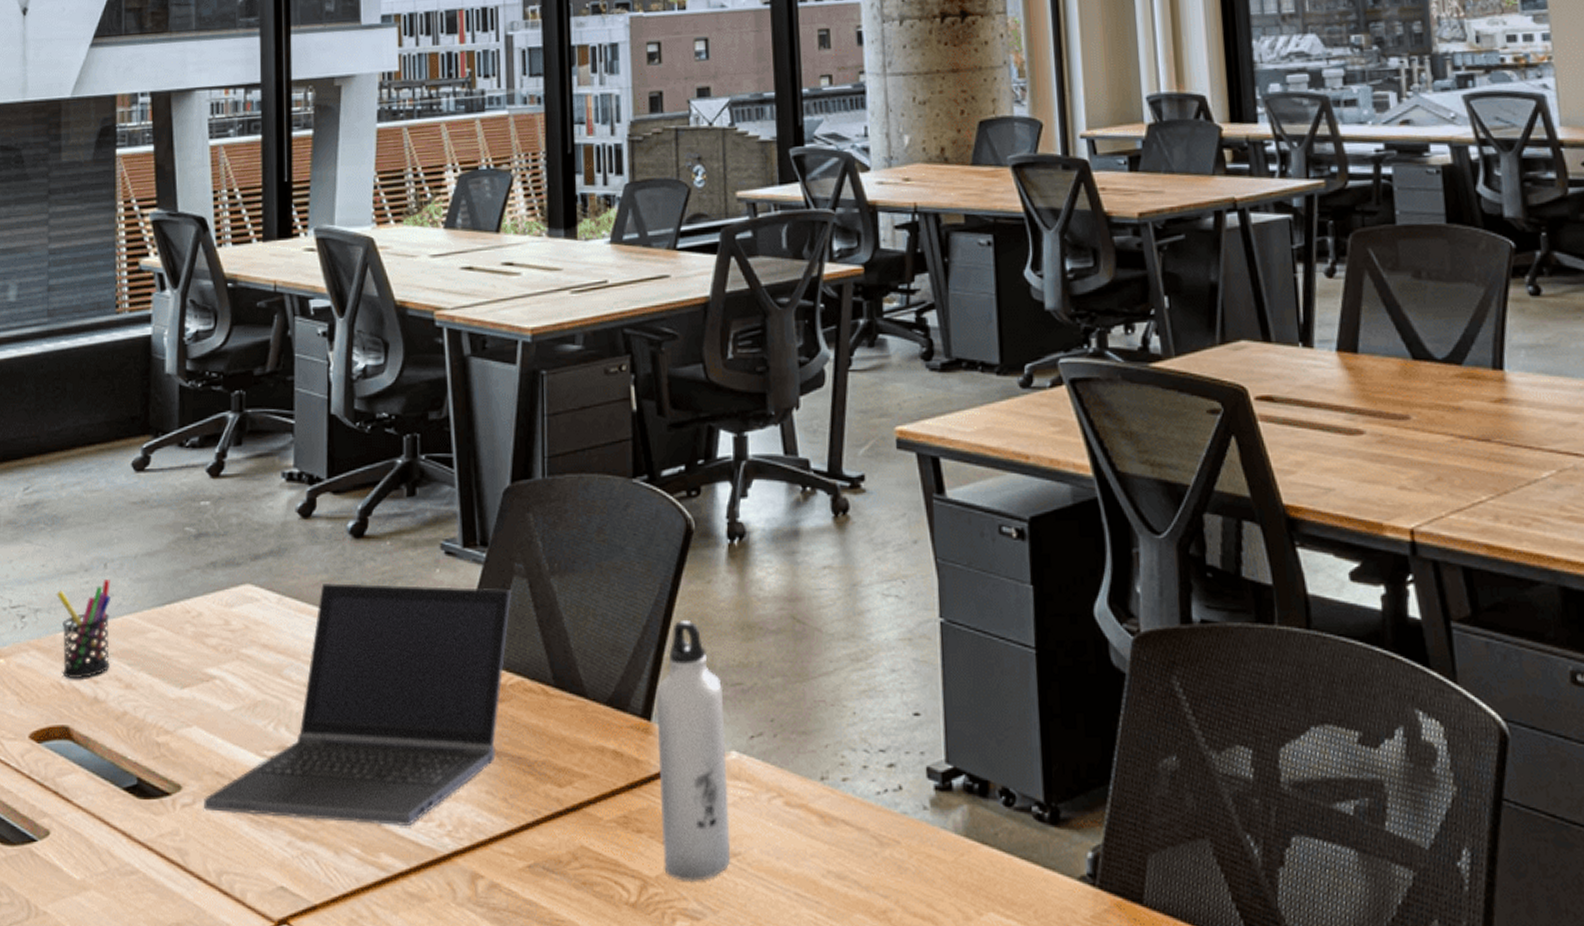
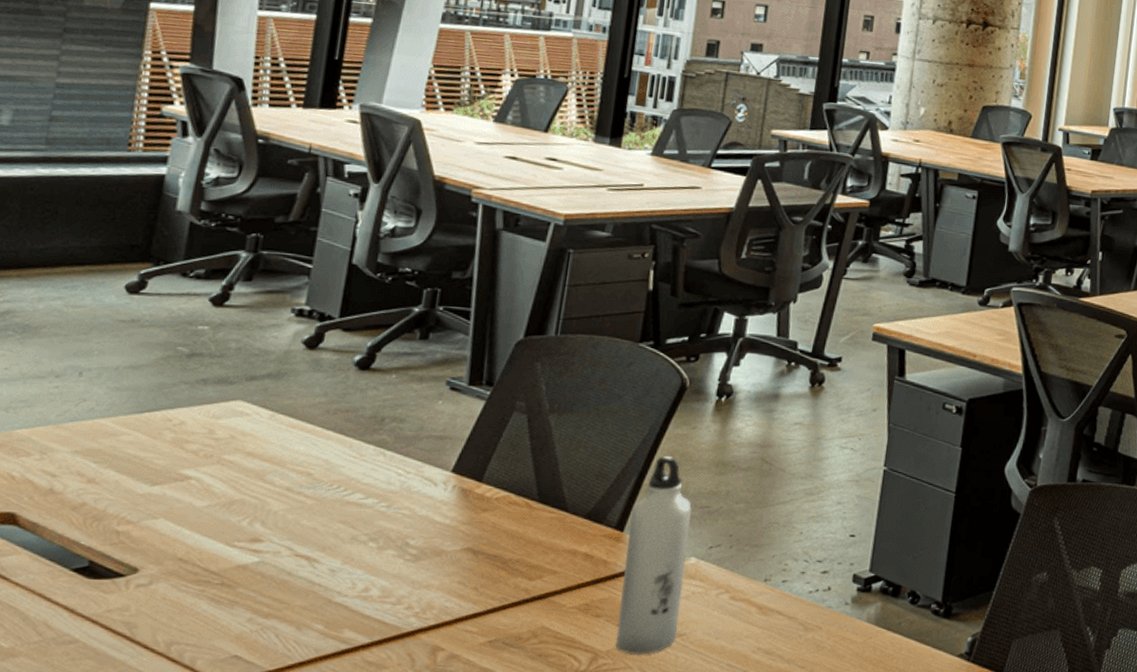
pen holder: present [56,580,110,678] -> none [15,386,84,472]
laptop computer: present [204,582,511,827] -> none [161,404,510,608]

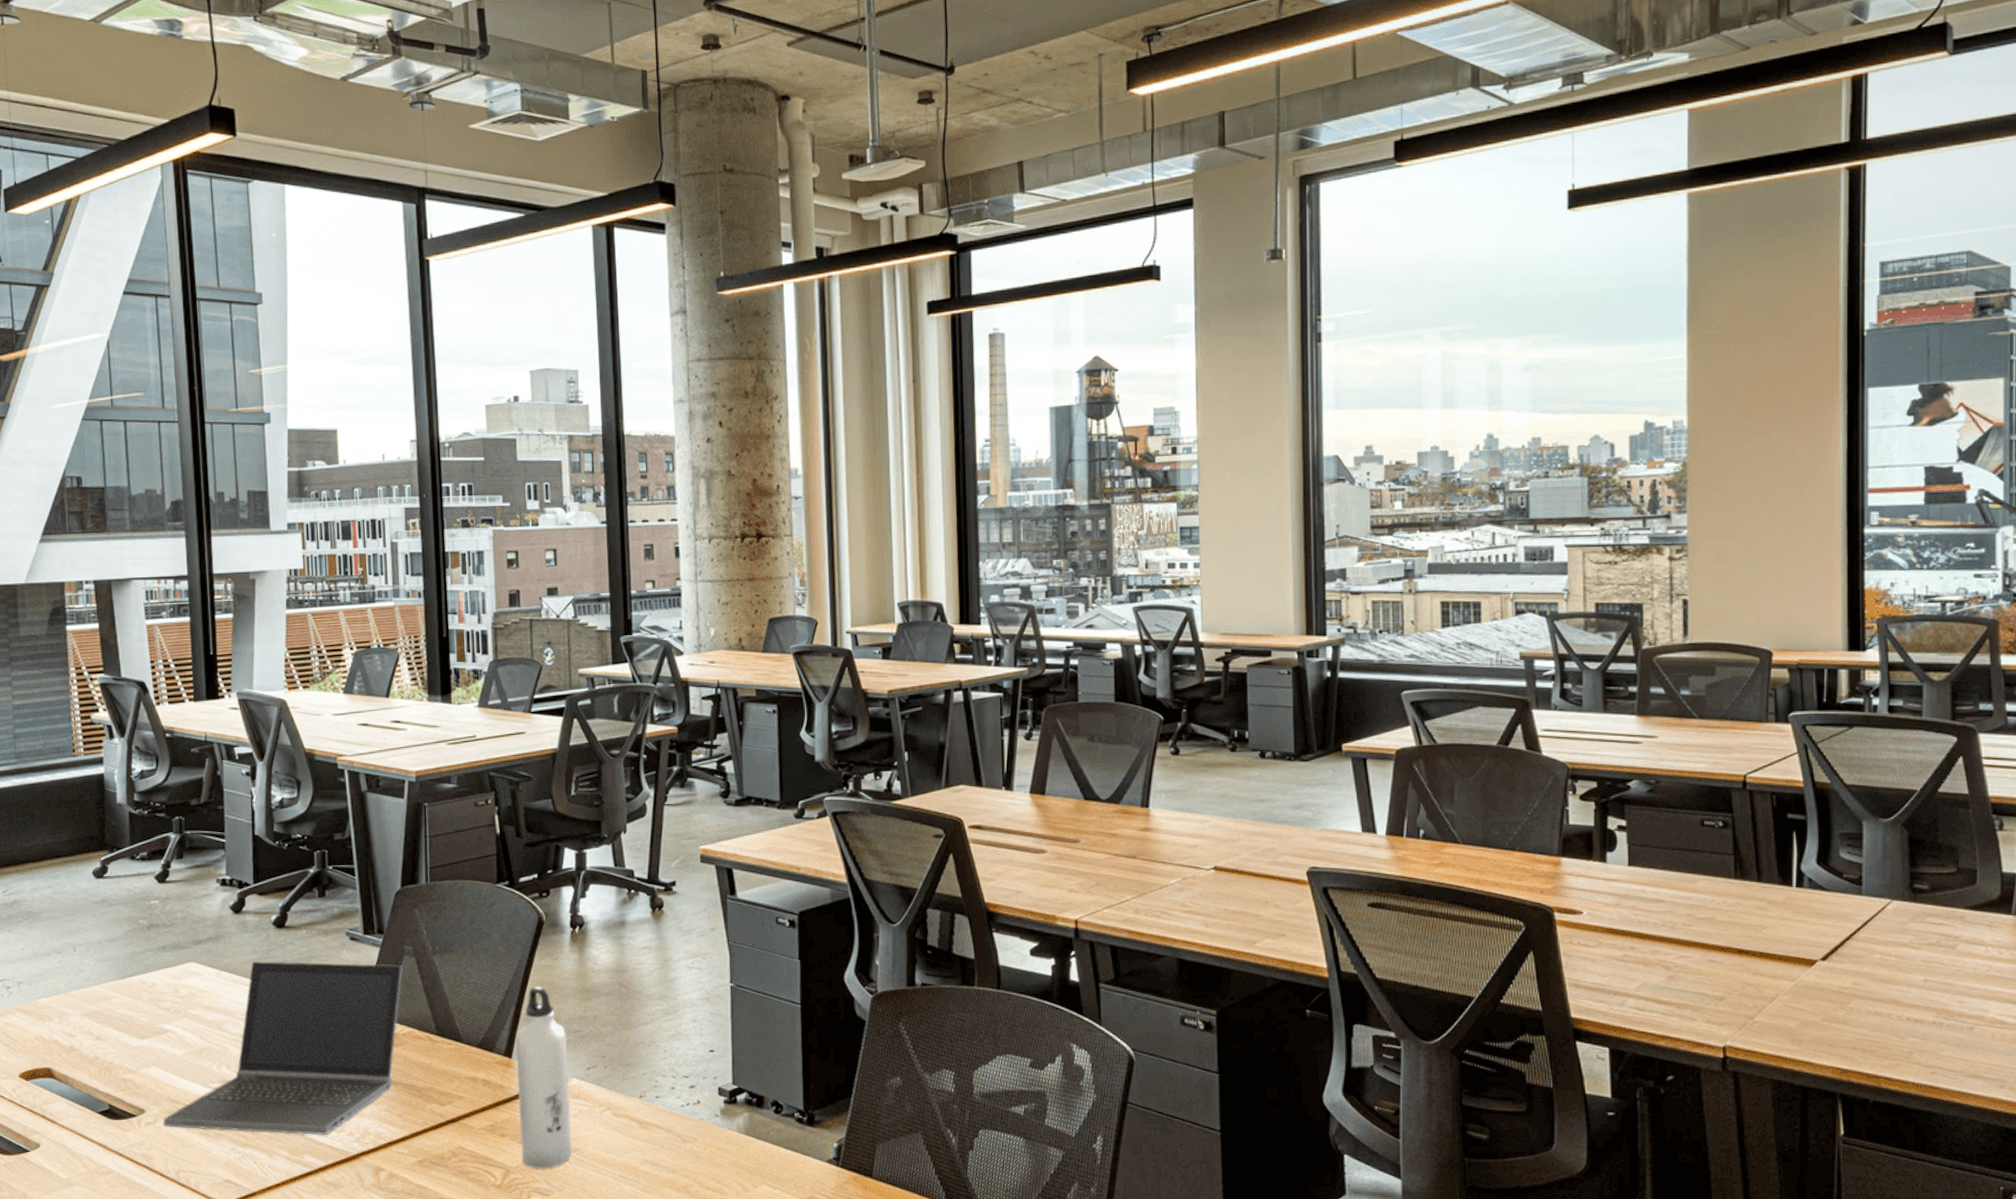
laptop computer: none [161,404,510,608] -> present [163,960,403,1136]

